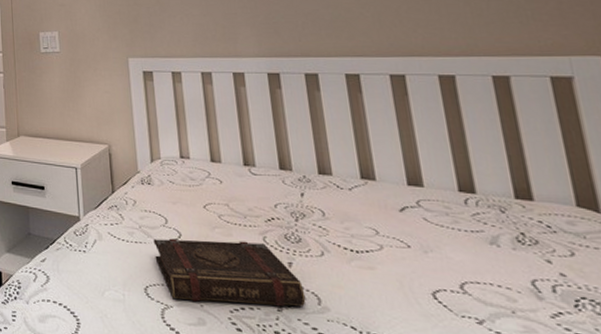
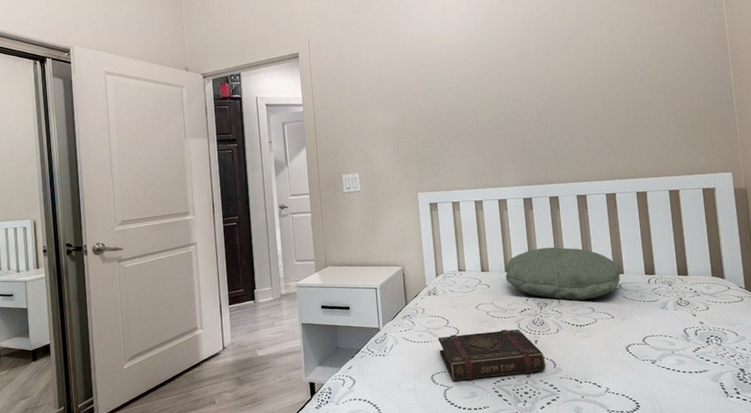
pillow: none [244,139,419,217] -> present [505,247,621,301]

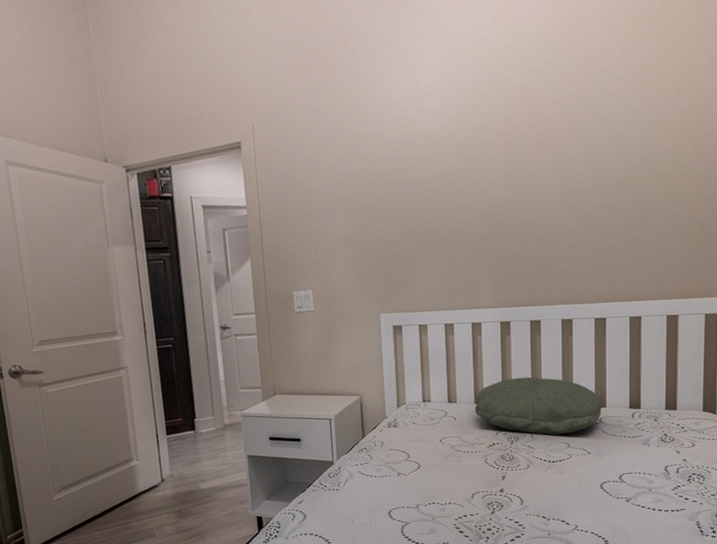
book: present [438,329,546,381] -> none [397,464,513,516]

